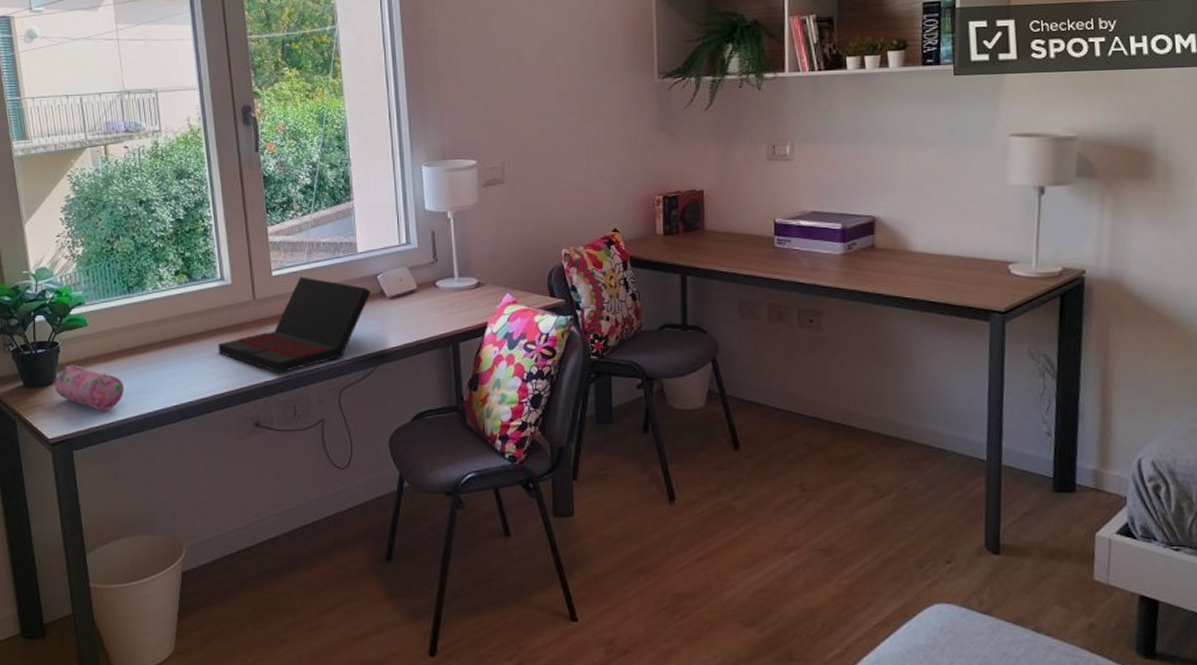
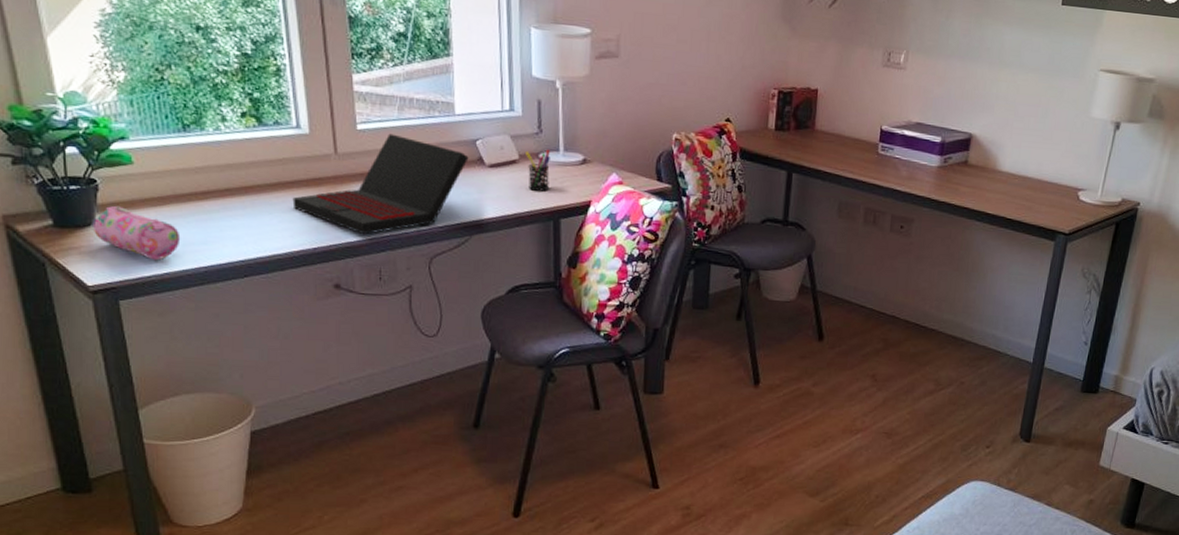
pen holder: none [423,277,446,317] -> present [526,149,550,192]

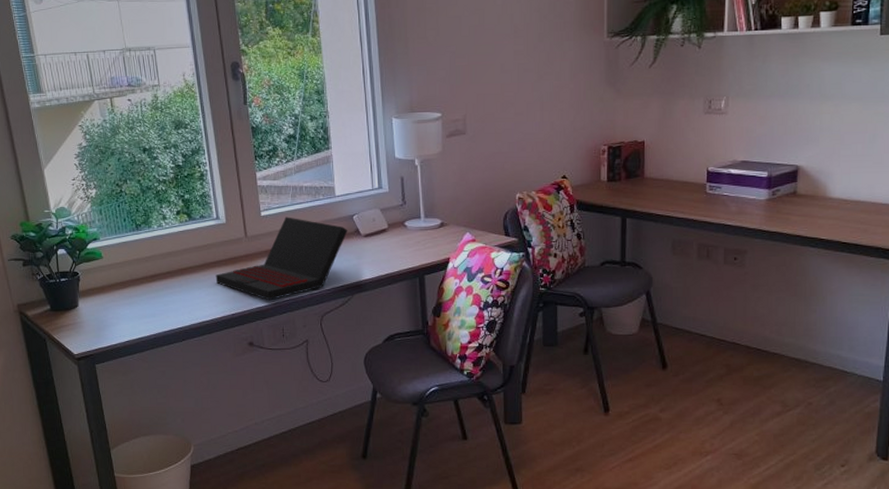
pencil case: present [90,205,181,261] -> none [75,291,137,332]
pen holder: present [526,149,550,192] -> none [393,217,414,253]

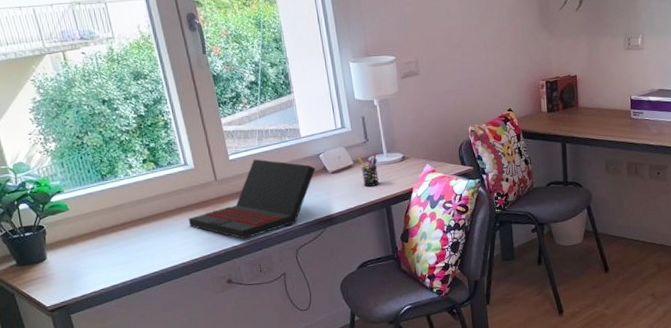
pen holder: none [393,217,414,253] -> present [358,153,379,187]

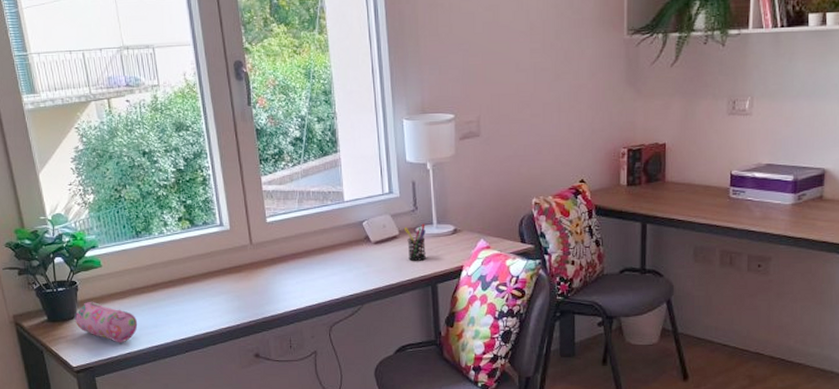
pencil case: none [43,243,110,281] -> present [73,301,138,343]
laptop: present [188,159,316,239] -> none [219,223,357,311]

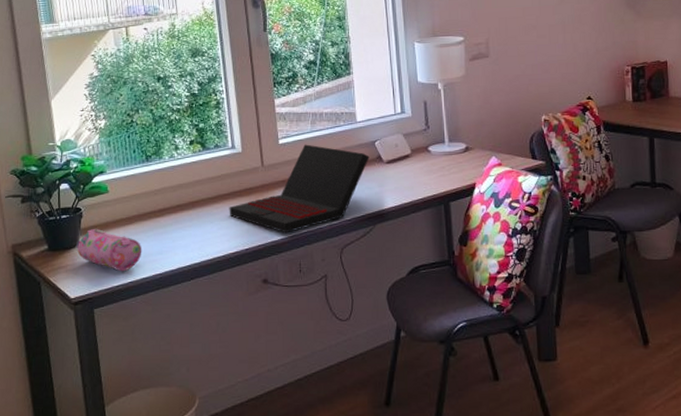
laptop: none [219,223,357,311] -> present [229,144,370,234]
pen holder: present [405,223,426,261] -> none [417,142,438,180]

